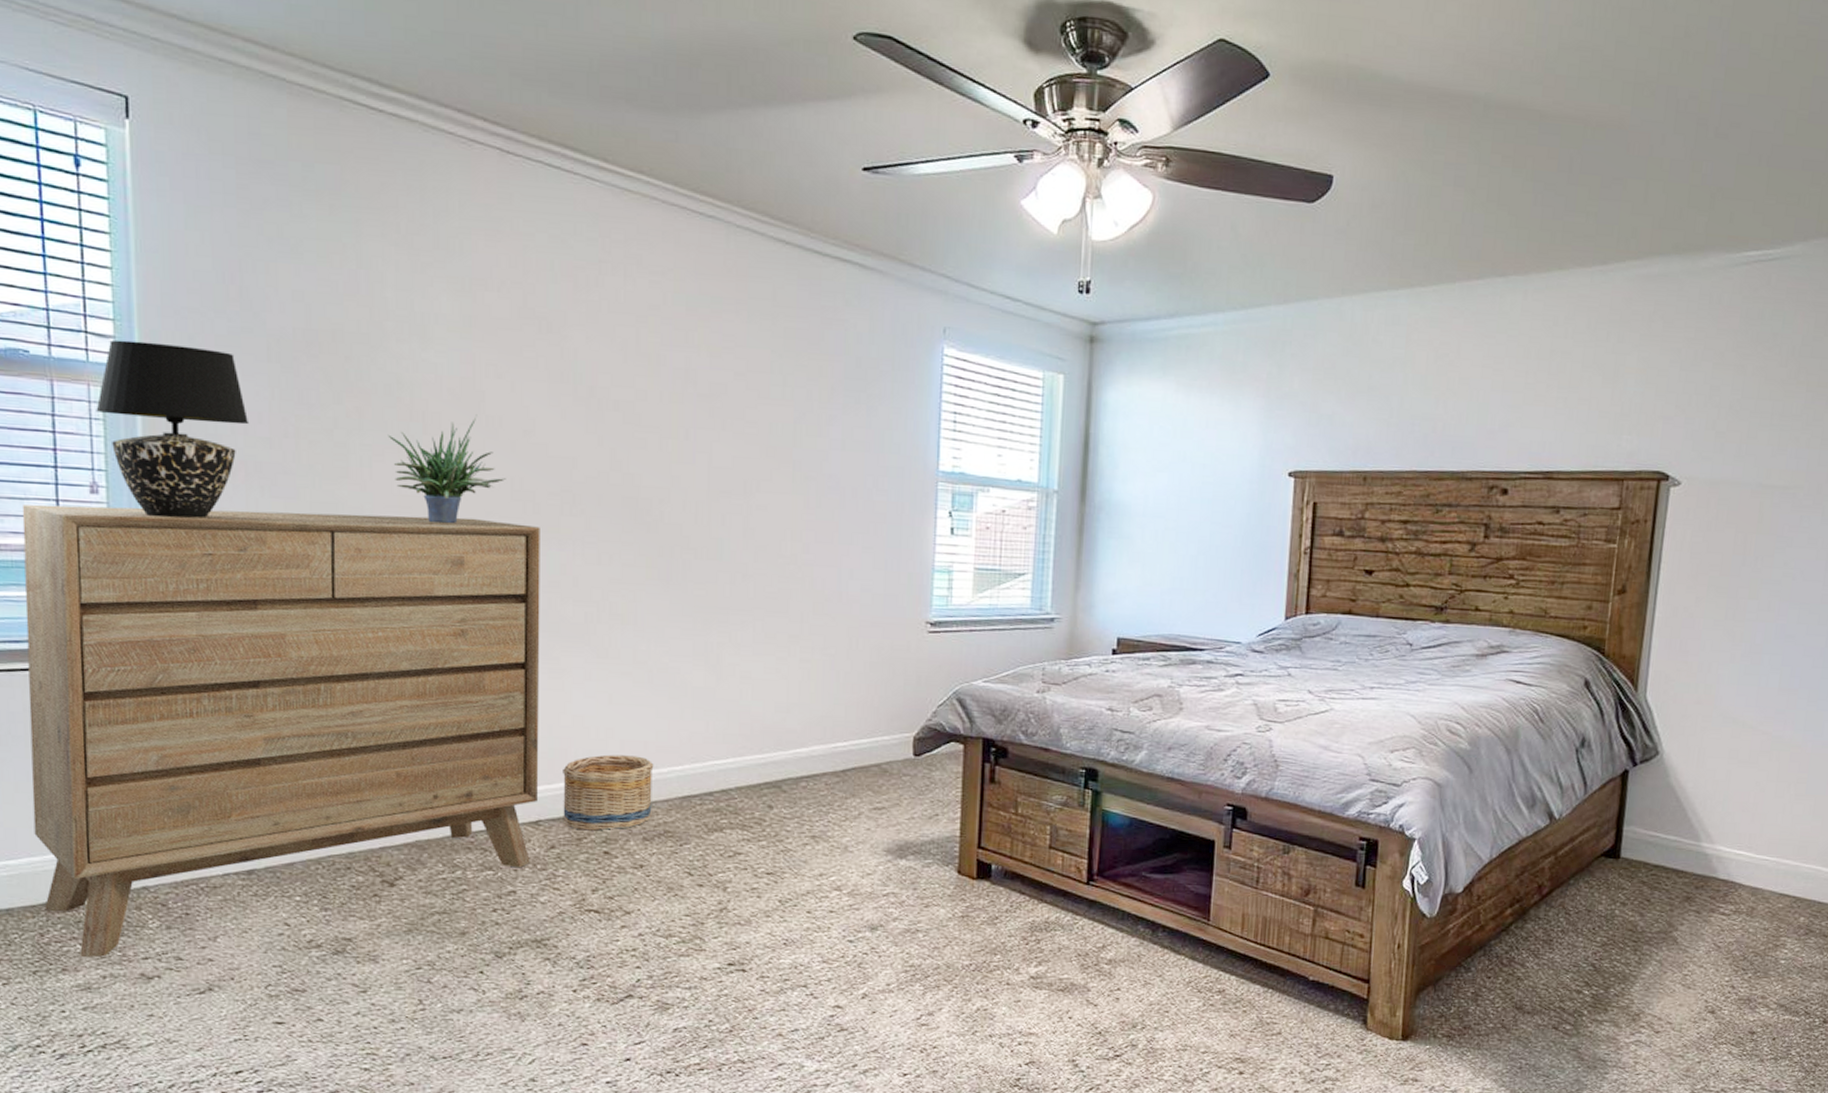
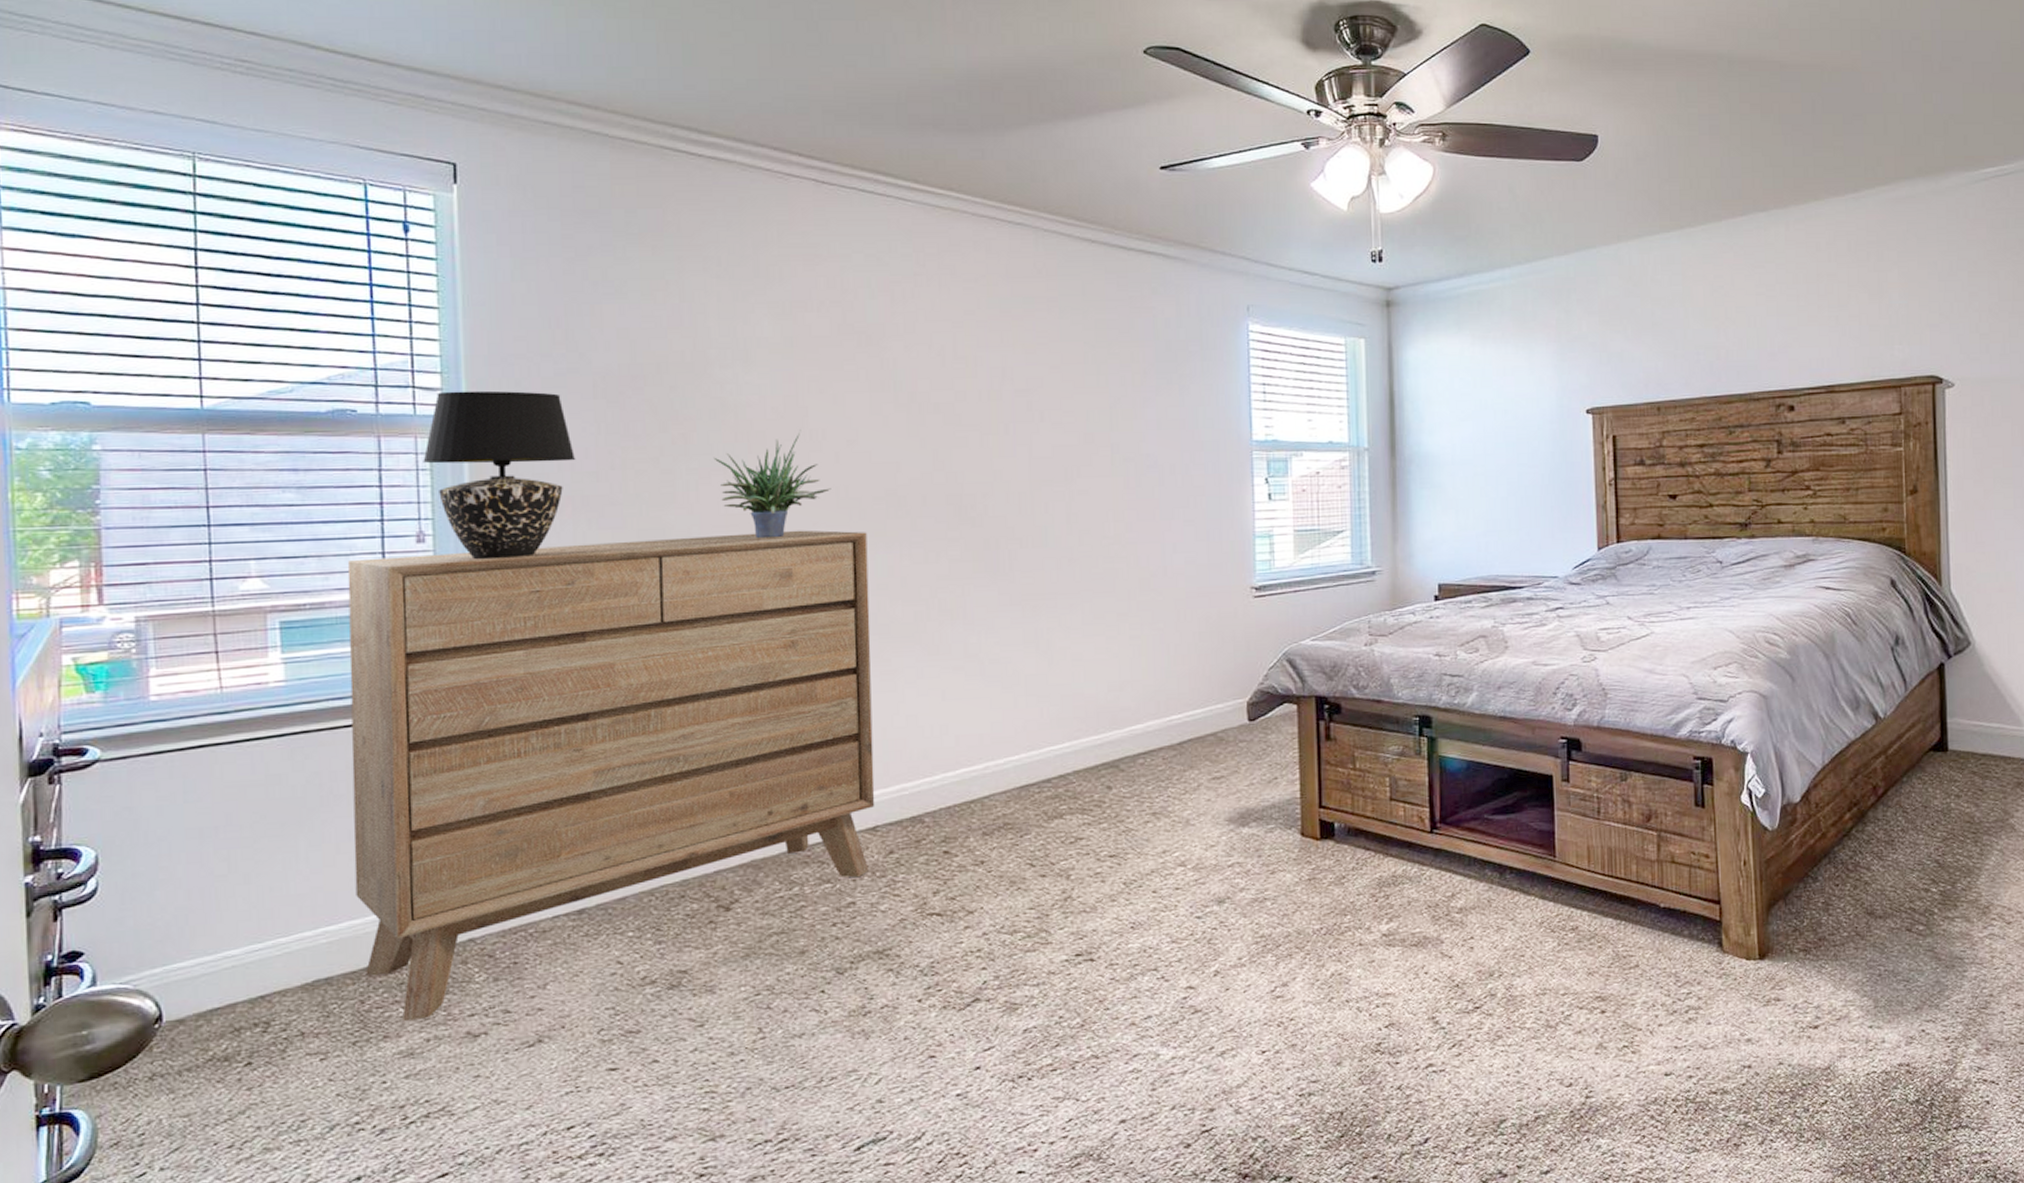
basket: present [563,754,654,831] -> none [898,750,990,832]

